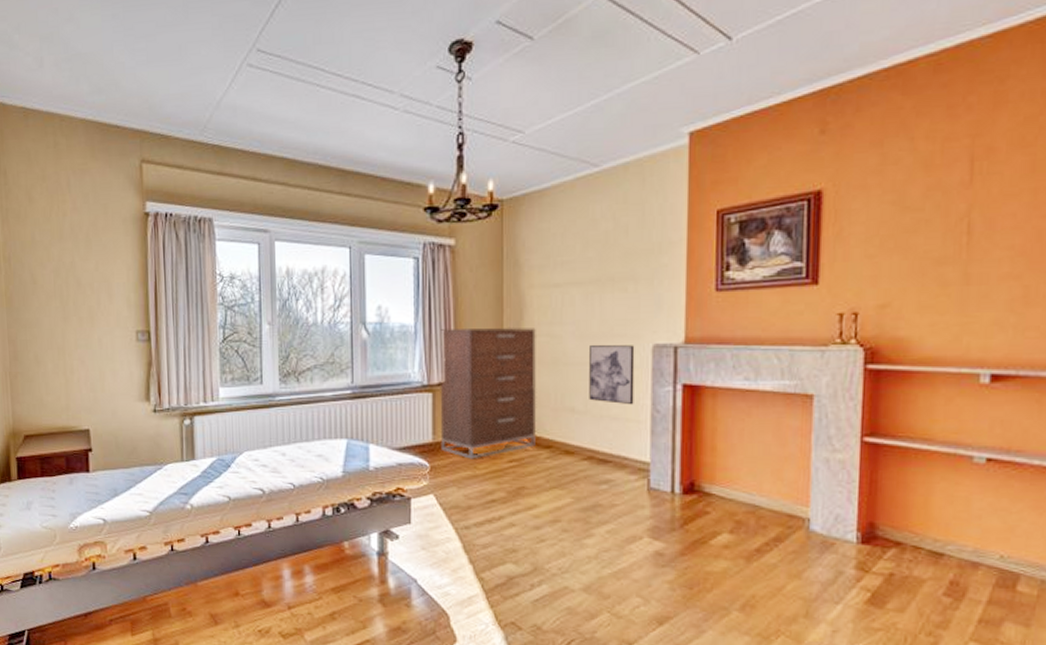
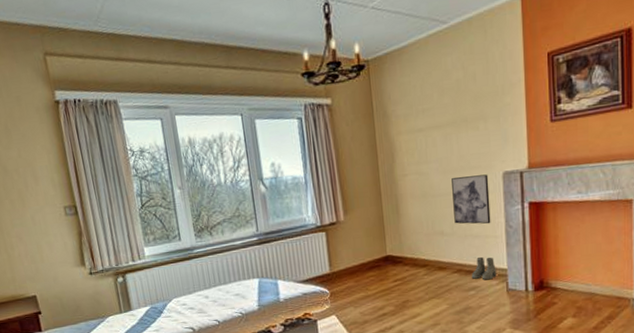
dresser: present [440,327,537,459] -> none [327,168,414,283]
boots: none [604,445,636,474] -> present [471,257,497,280]

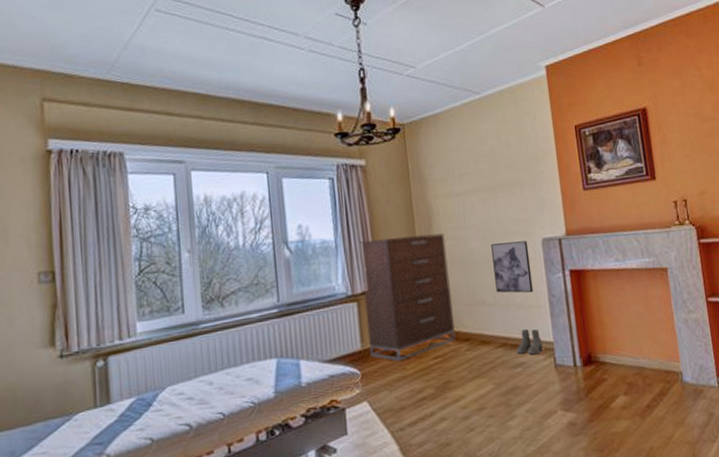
dresser: none [327,168,414,283] -> present [360,233,456,362]

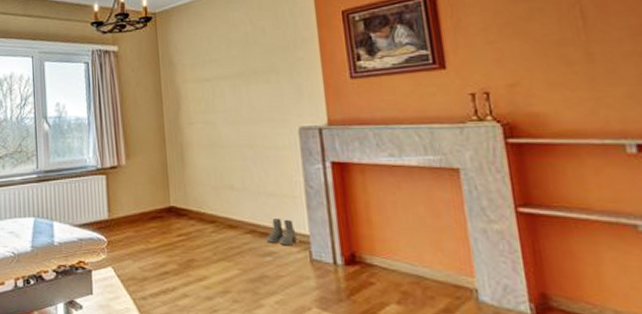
dresser: present [360,233,456,362] -> none [110,116,201,234]
wall art: present [491,241,534,293] -> none [241,128,288,182]

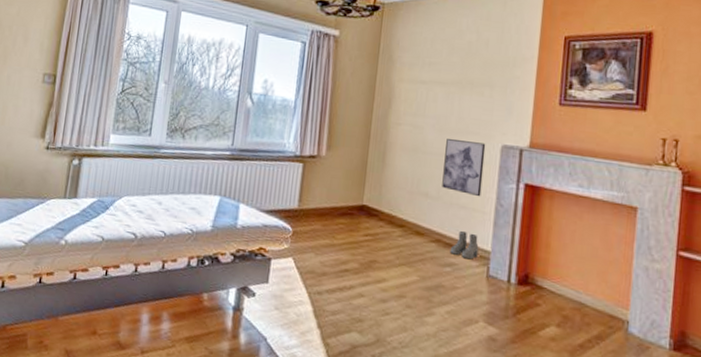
wall art: none [241,128,288,182] -> present [442,138,486,197]

